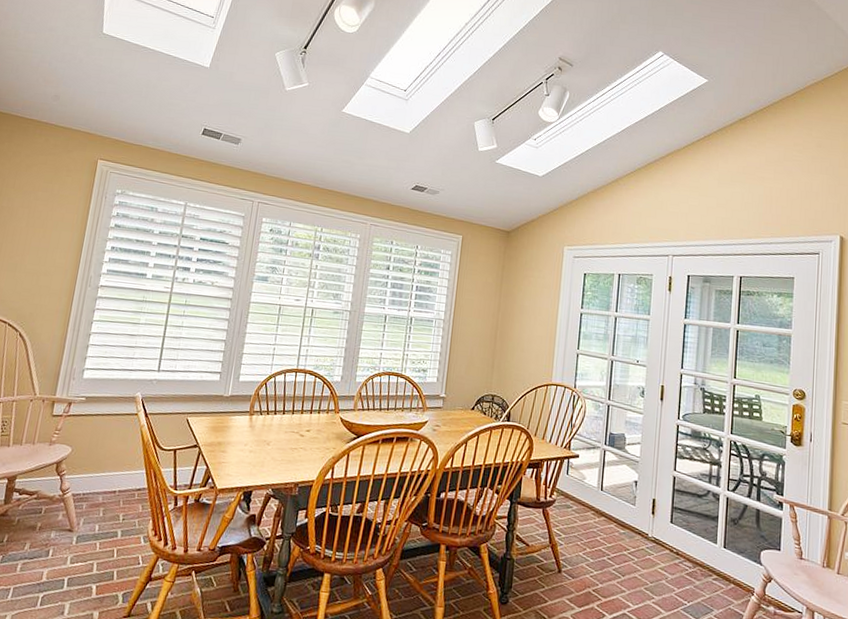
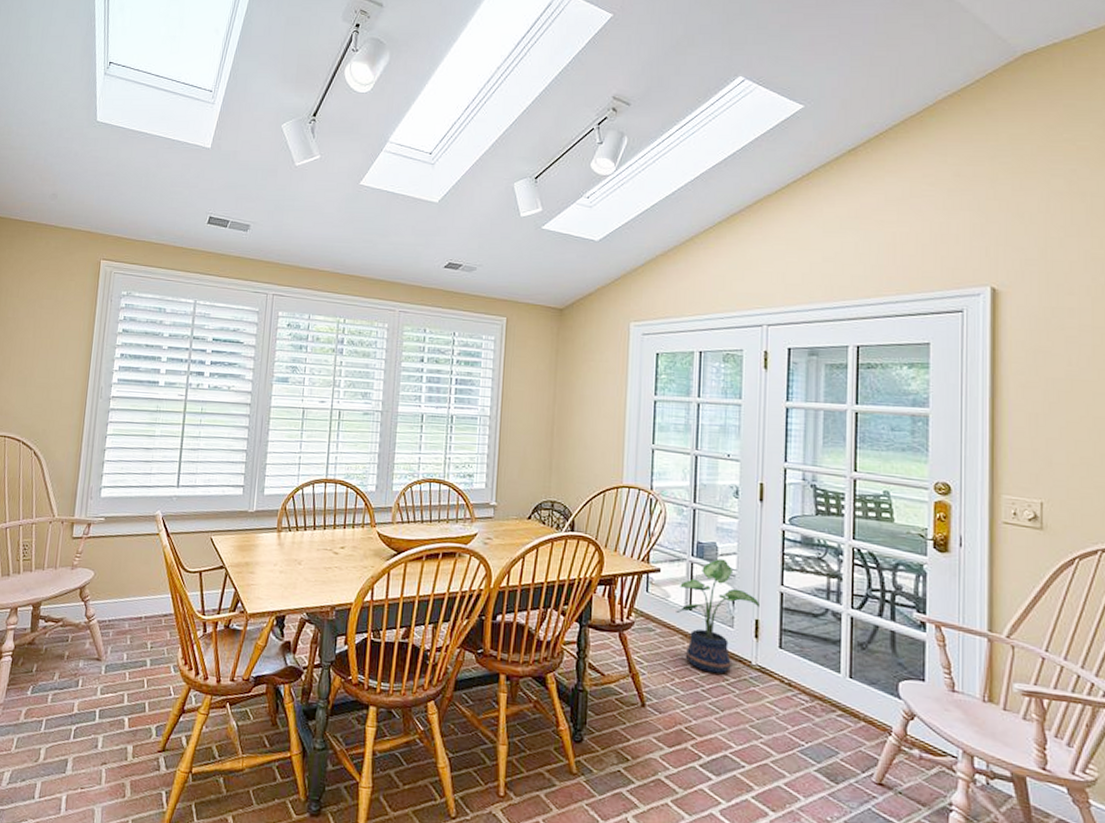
potted plant: none [590,447,658,545] -> present [676,559,761,674]

